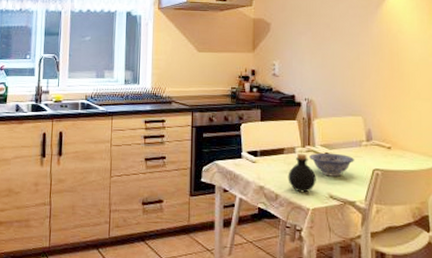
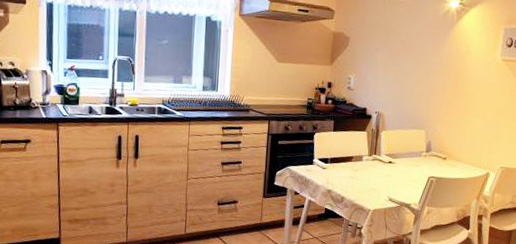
bottle: present [288,154,316,193] -> none [353,162,379,196]
bowl: present [310,152,354,177] -> none [375,161,414,183]

